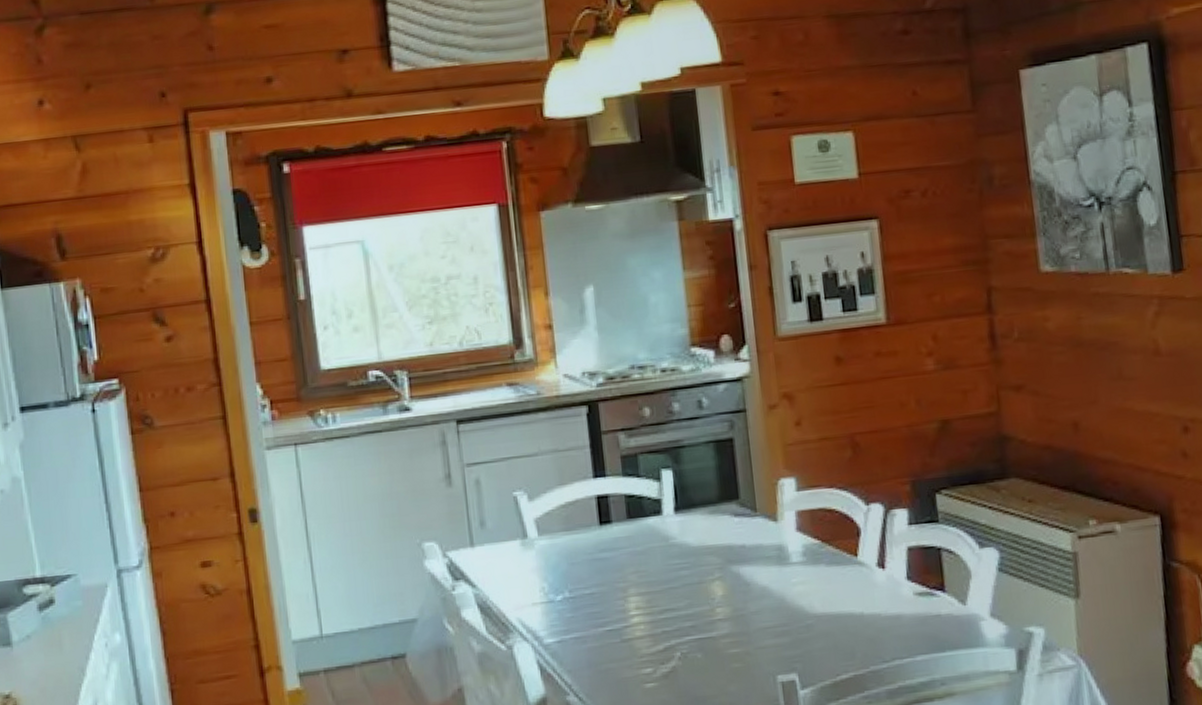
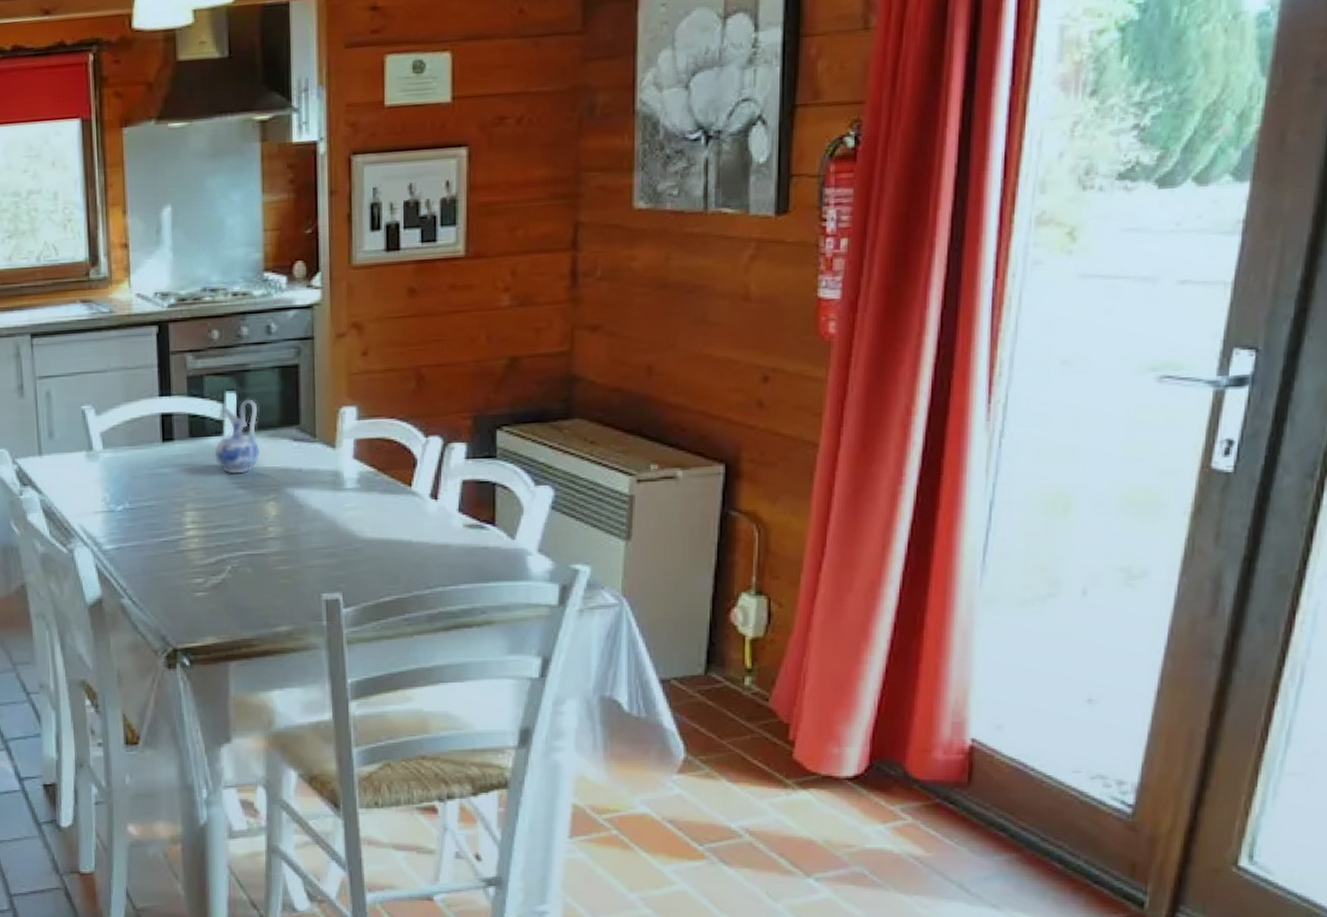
ceramic pitcher: none [653,475,702,555] -> present [214,399,261,474]

